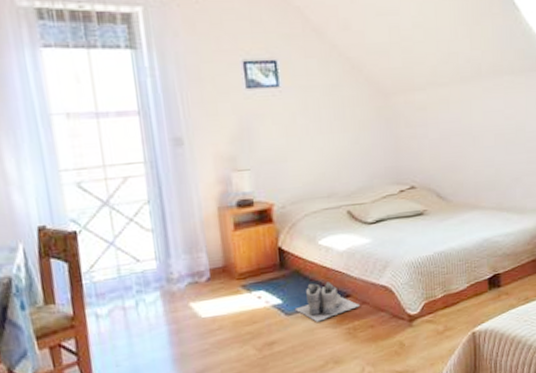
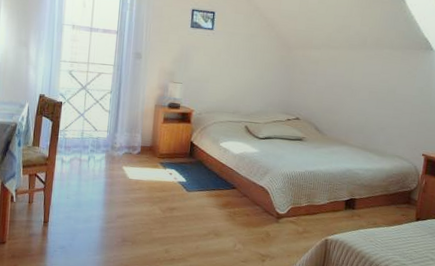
boots: present [294,282,360,322] -> none [193,173,242,202]

